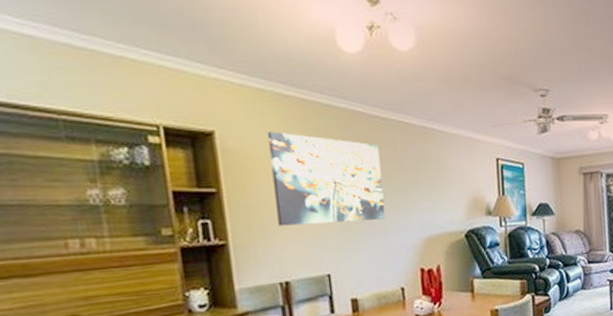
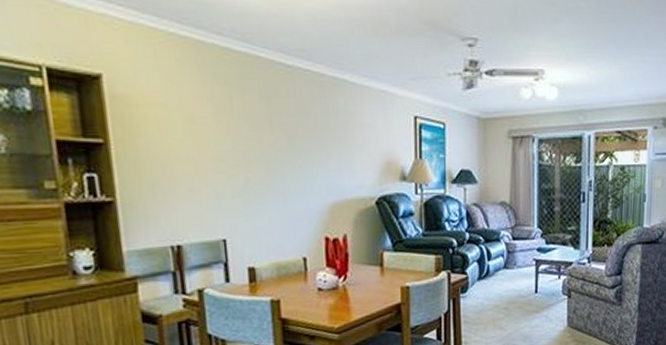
wall art: present [267,131,386,226] -> none [159,77,288,184]

